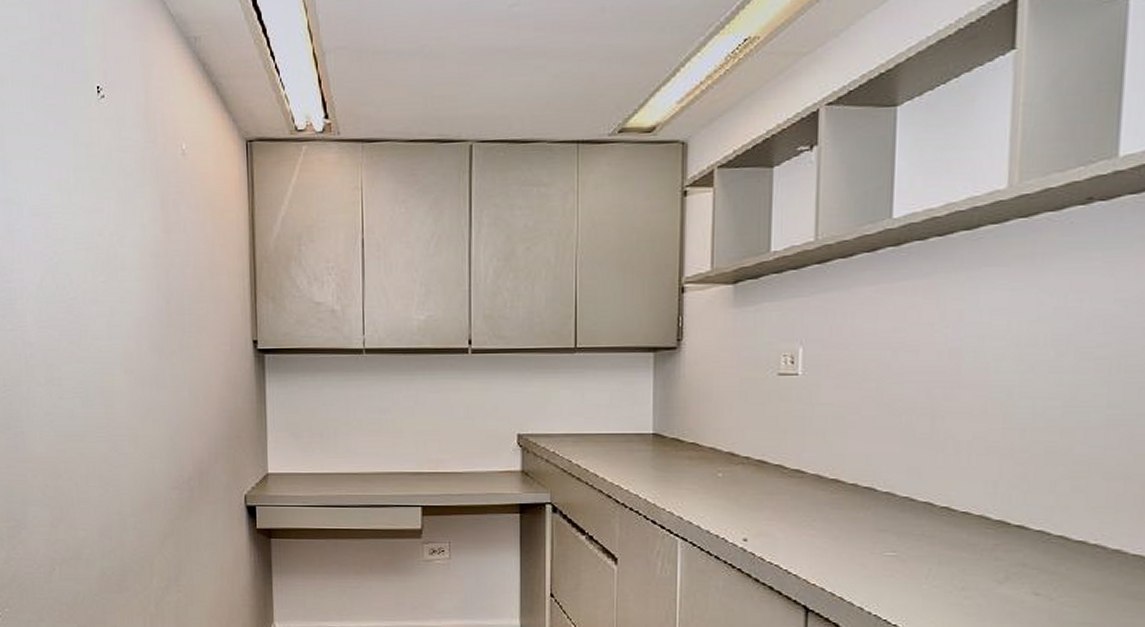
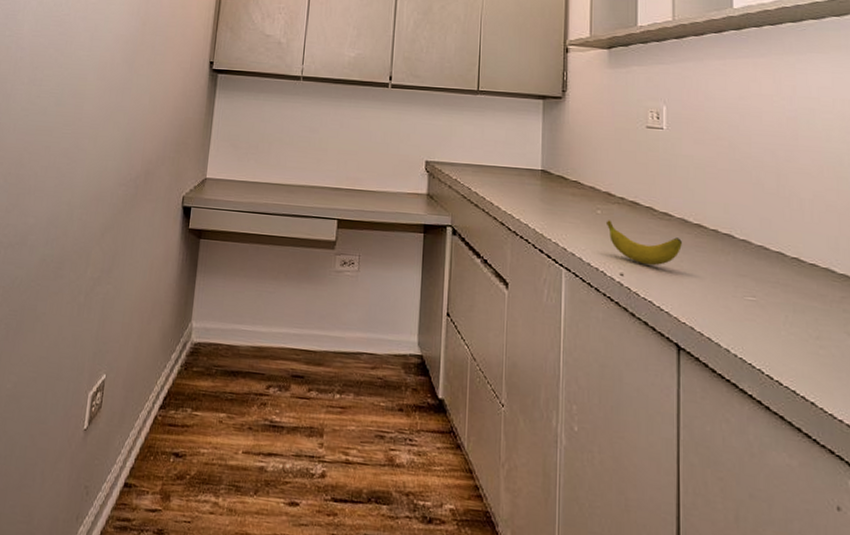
banana: none [727,483,815,528] -> present [605,220,682,266]

